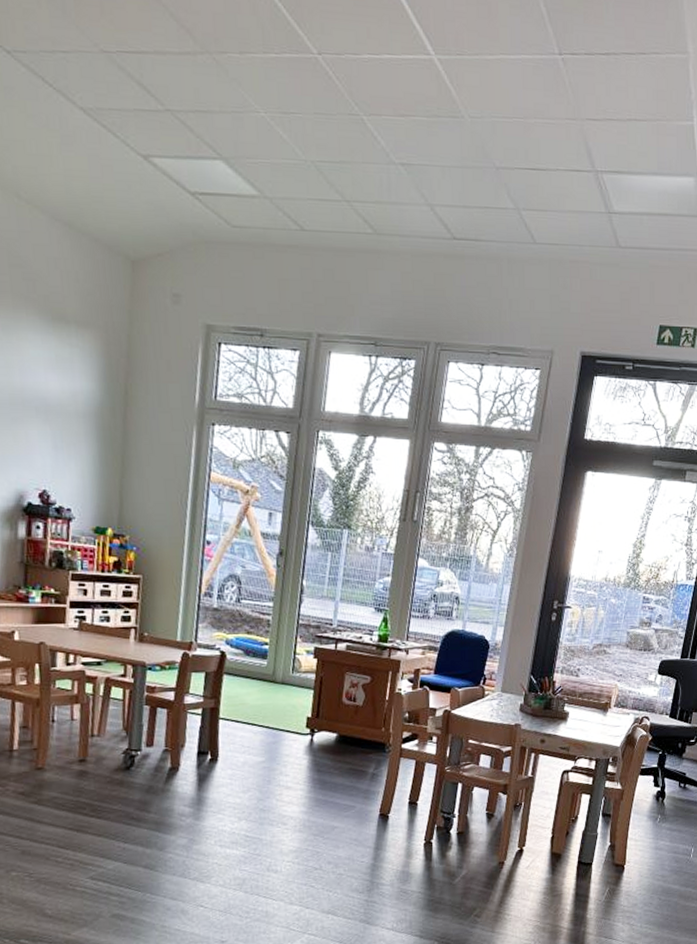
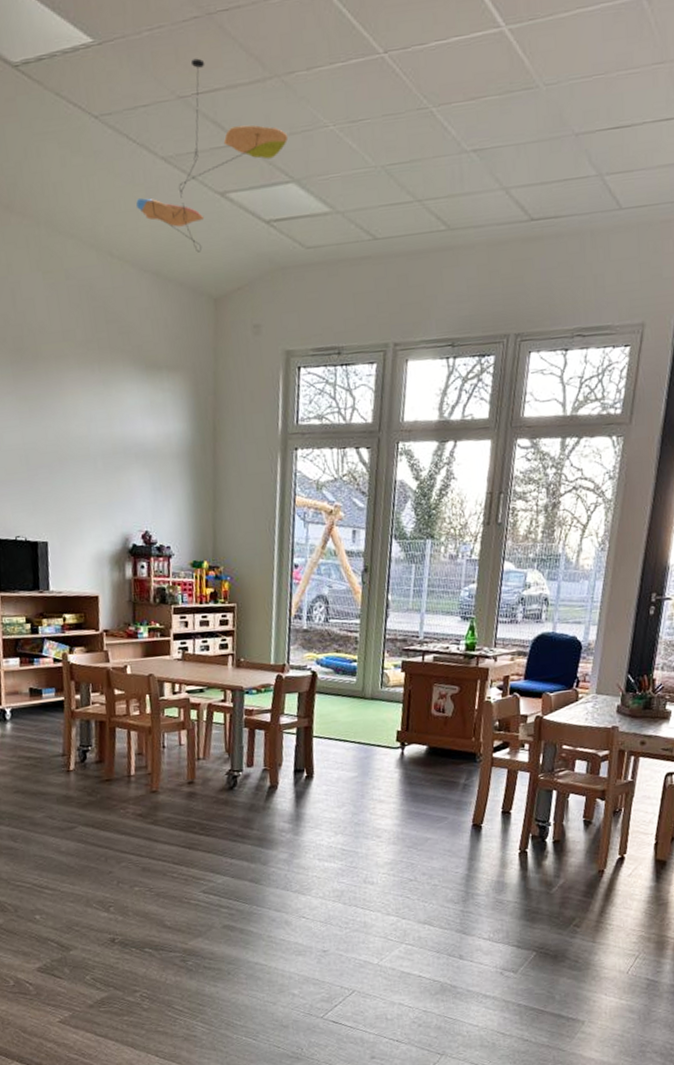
ceiling mobile: none [50,16,218,211] -> present [136,58,289,253]

